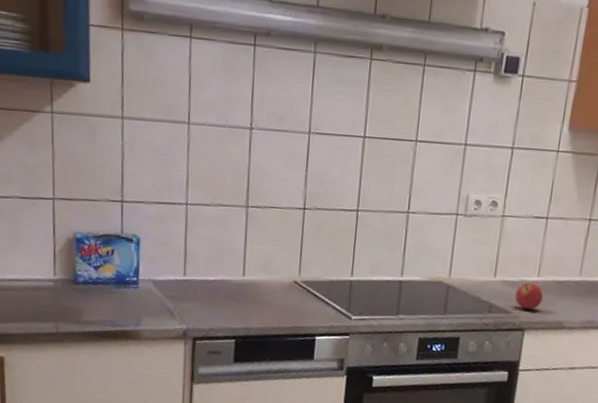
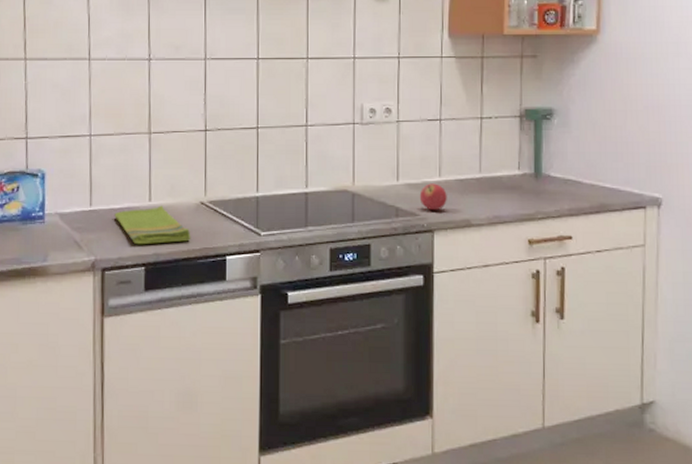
dish towel: none [208,281,283,319] -> present [114,205,191,245]

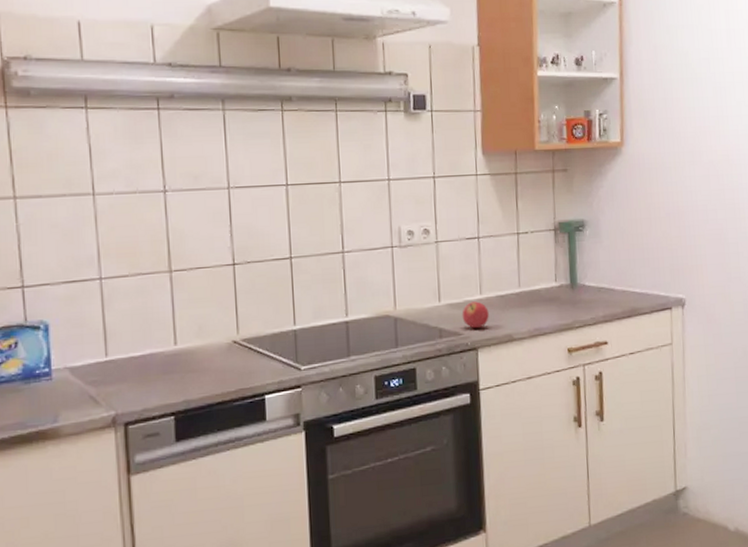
dish towel: present [114,205,191,245] -> none [135,348,225,393]

